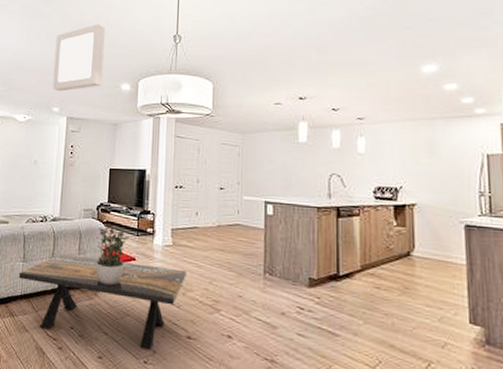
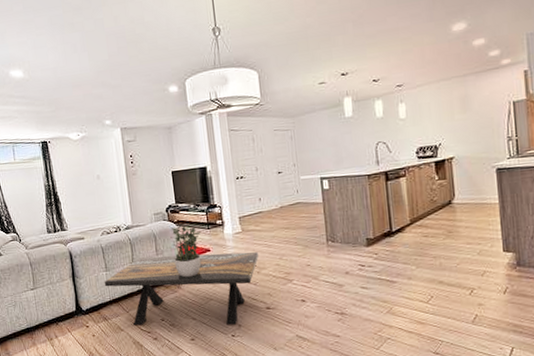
ceiling light: present [52,24,105,92] -> none [93,27,149,104]

